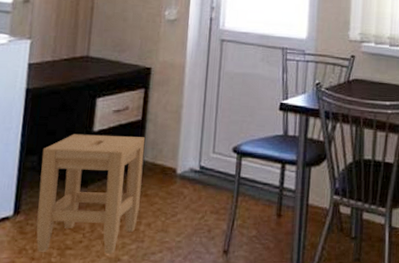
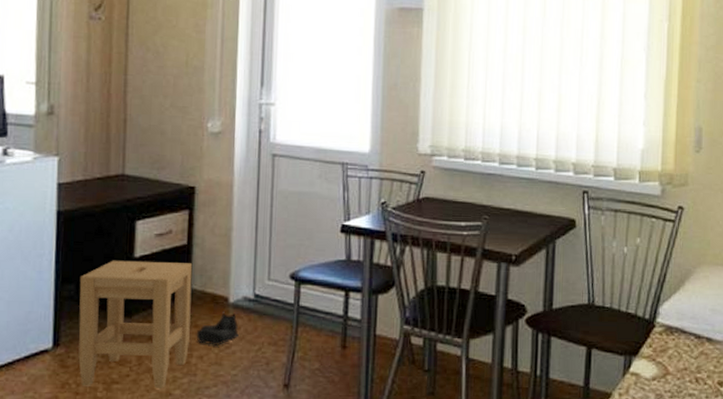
boots: none [145,181,185,214] -> present [196,311,239,345]

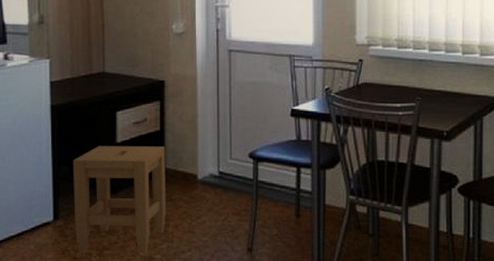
boots: present [196,311,239,345] -> none [171,186,207,216]

